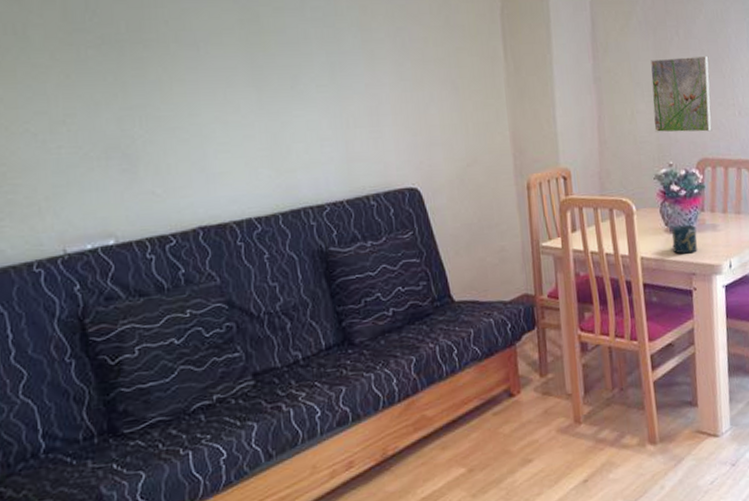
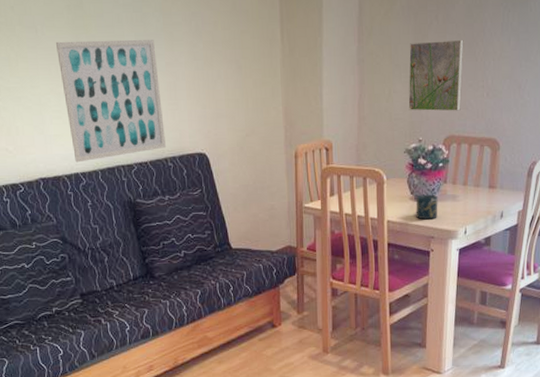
wall art: none [224,57,367,206] -> present [56,39,166,163]

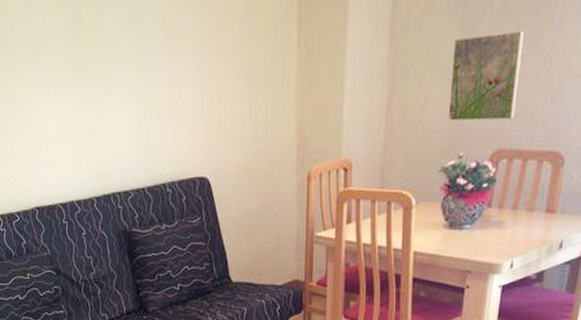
wall art: present [56,39,166,163] -> none [55,53,164,190]
cup: present [416,194,438,220] -> none [450,220,479,251]

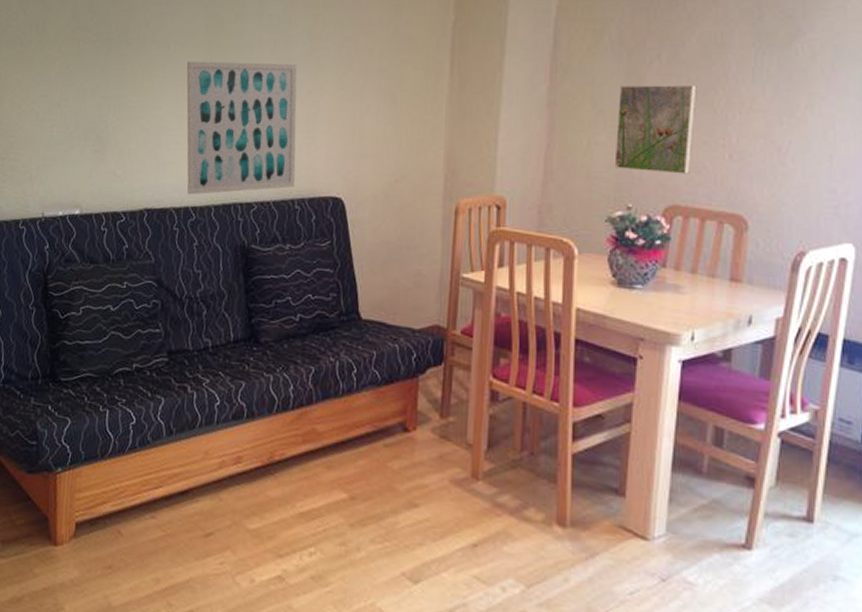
wall art: none [55,53,164,190] -> present [186,61,297,195]

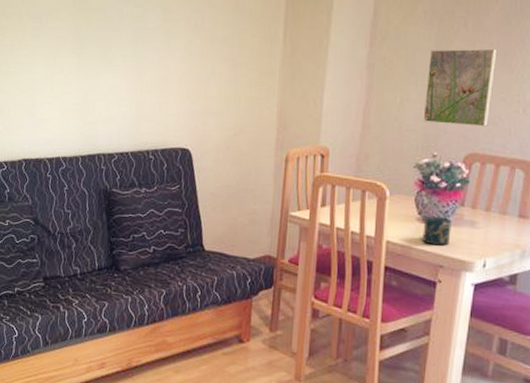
wall art: present [186,61,297,195] -> none [57,32,152,147]
cup: none [618,279,652,315] -> present [422,216,452,246]

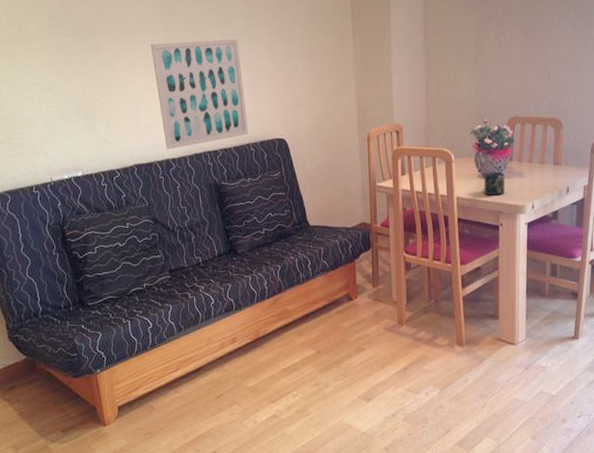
wall art: none [57,32,152,147] -> present [151,39,248,150]
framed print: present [423,48,498,127] -> none [472,29,524,95]

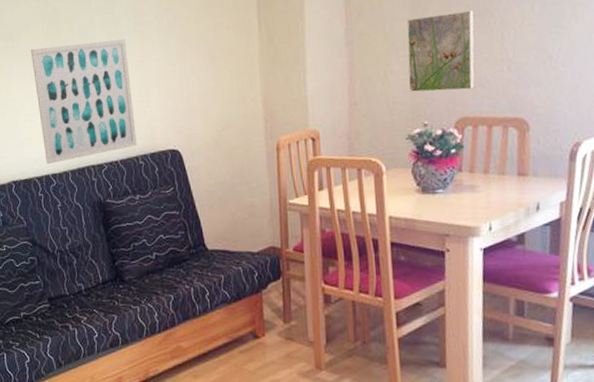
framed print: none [472,29,524,95] -> present [406,9,476,93]
cup: present [483,171,505,196] -> none [424,185,453,215]

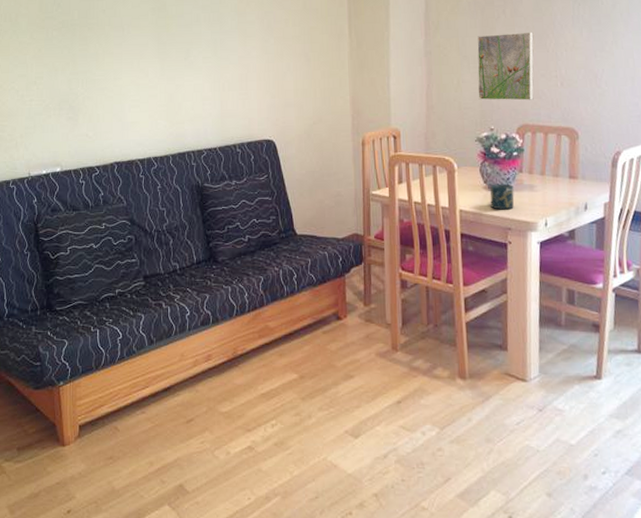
wall art: present [31,39,137,165] -> none [140,36,235,148]
cup: none [424,185,453,215] -> present [490,183,514,210]

